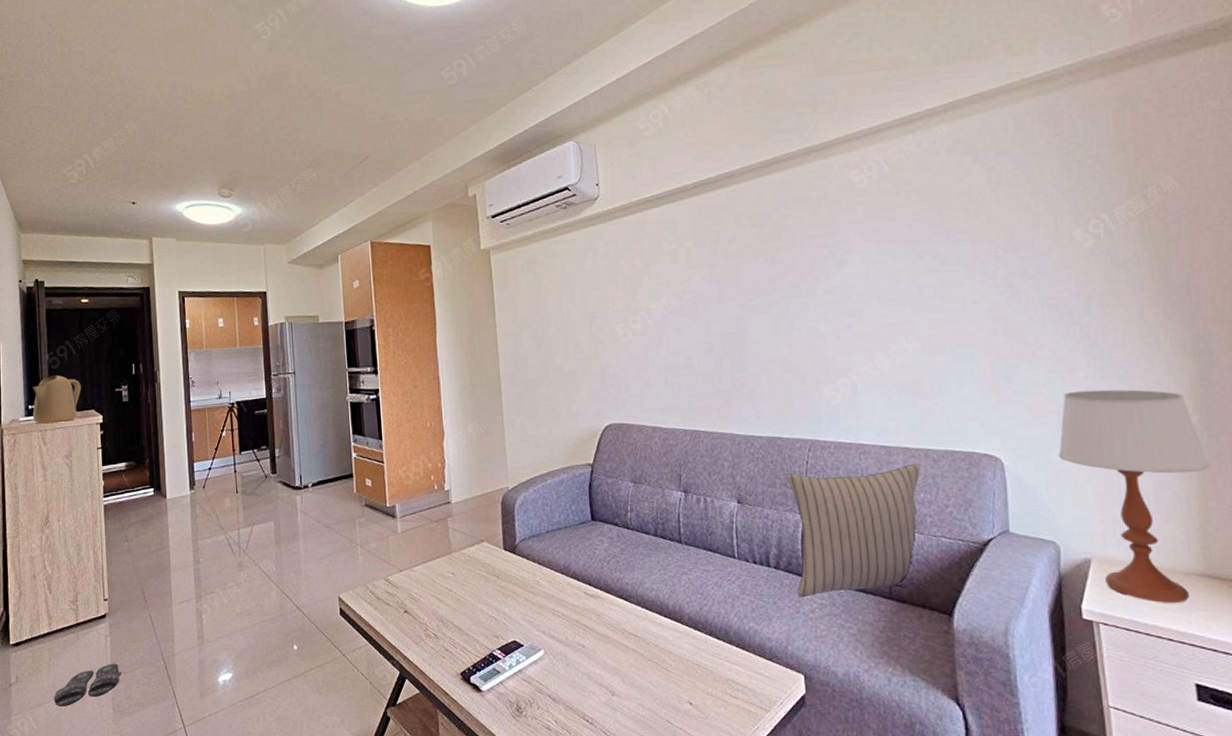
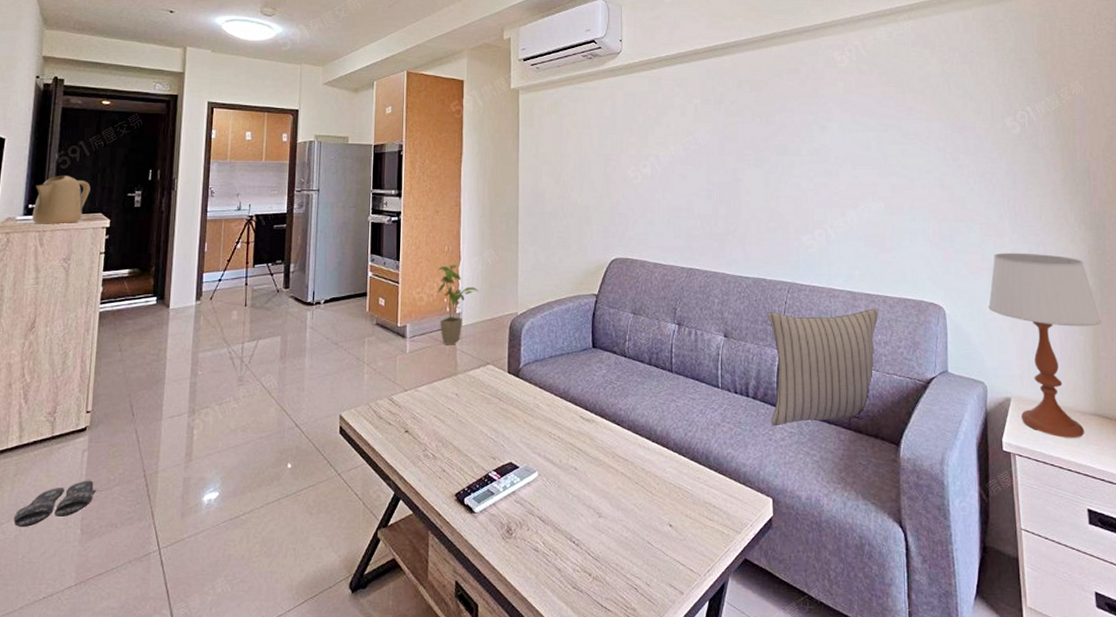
house plant: none [421,440,466,524] -> present [437,264,479,345]

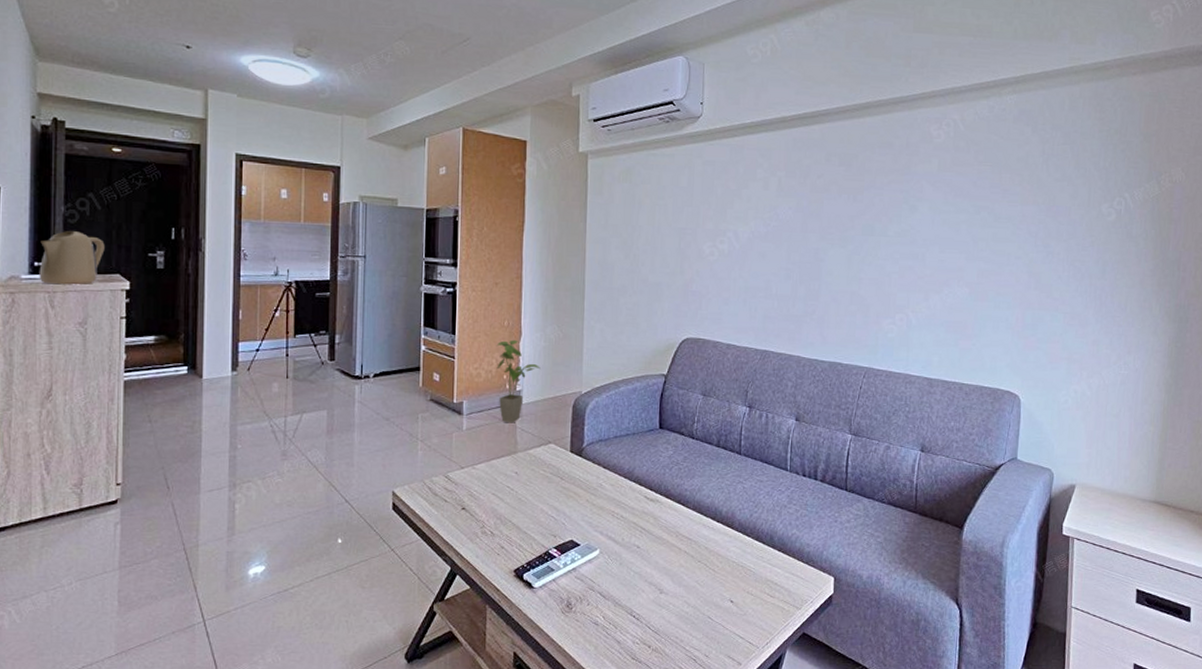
slippers: present [13,480,97,527] -> none [44,553,134,598]
pillow: present [767,308,879,426] -> none [837,395,954,509]
table lamp: present [988,252,1102,438] -> none [1064,342,1173,524]

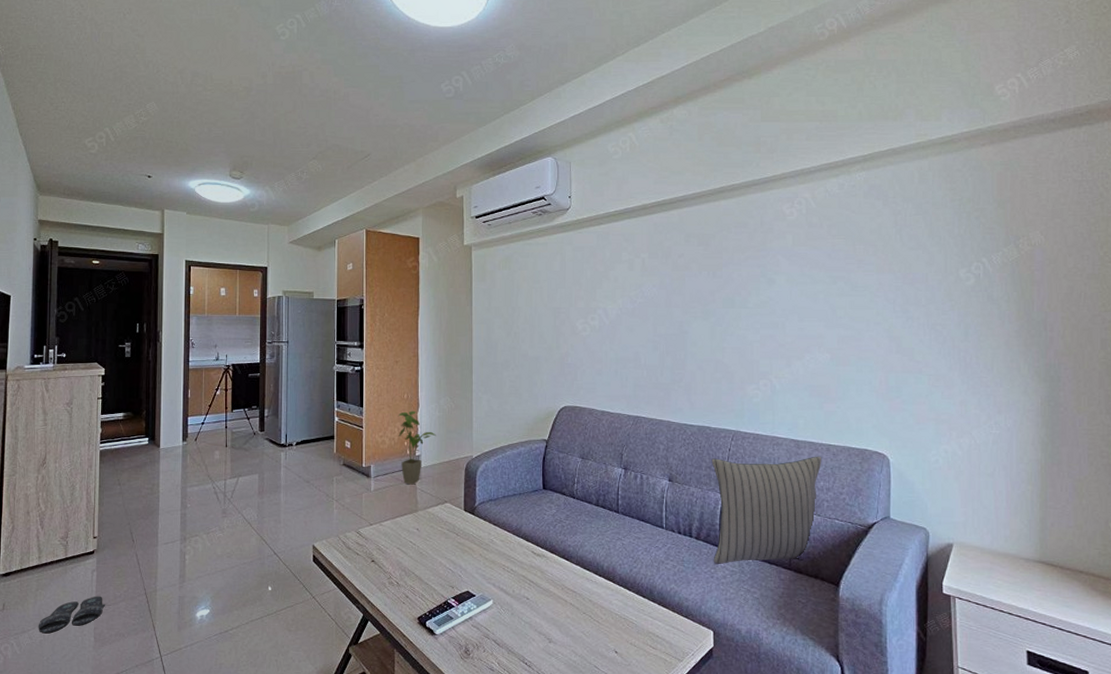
kettle: present [39,231,105,285] -> none [37,329,86,372]
slippers: none [44,553,134,598] -> present [38,596,106,634]
pillow: none [837,395,954,509] -> present [711,456,822,565]

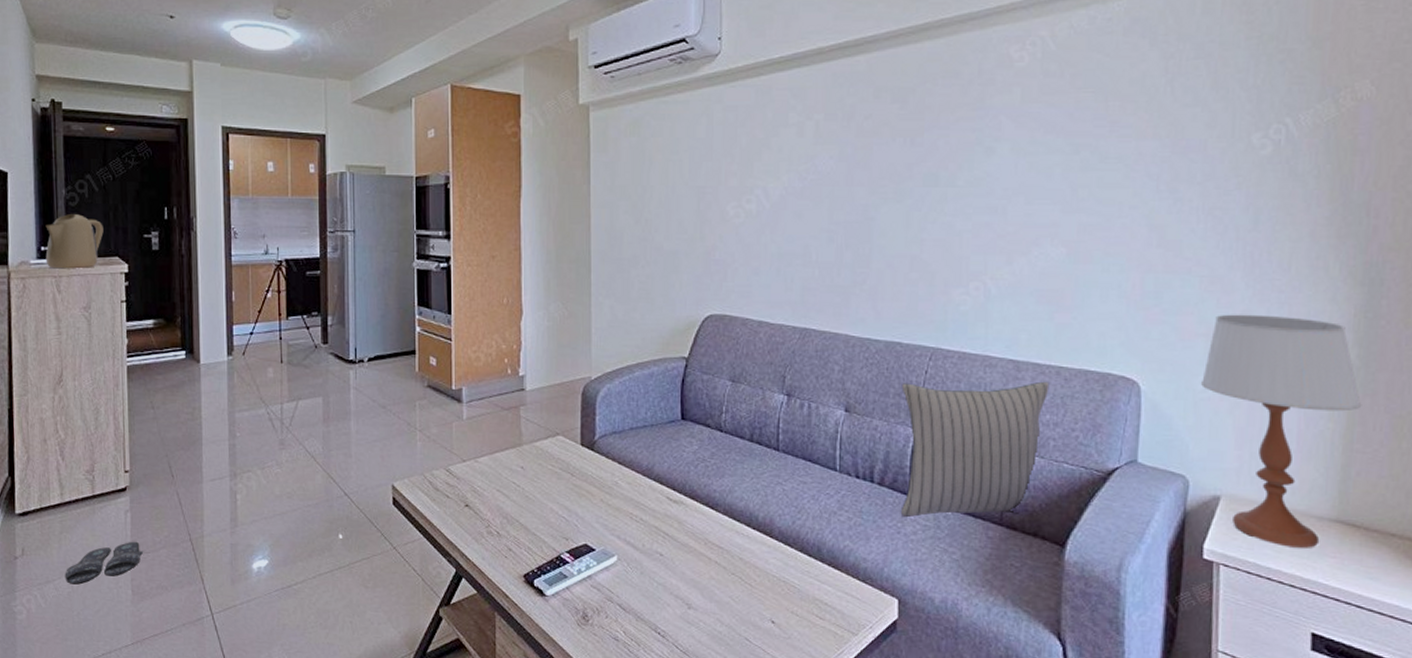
kettle: none [37,329,86,372] -> present [45,214,104,269]
house plant: present [397,410,436,485] -> none [495,319,545,412]
table lamp: none [934,403,1052,584] -> present [1201,314,1362,548]

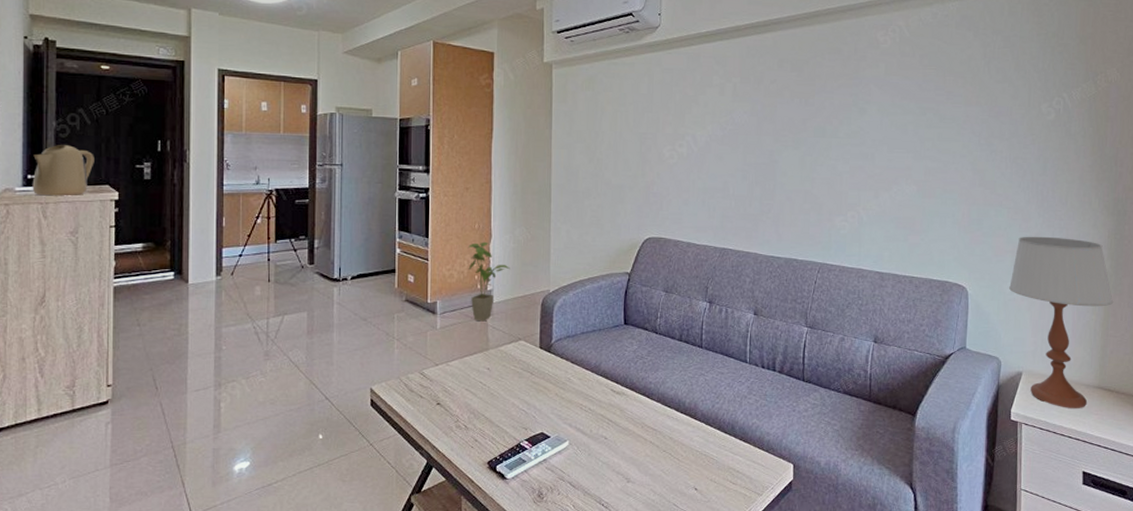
slippers: present [64,541,144,585] -> none [39,451,124,496]
house plant: none [495,319,545,412] -> present [467,241,510,322]
pillow: present [900,381,1050,518] -> none [795,288,905,398]

